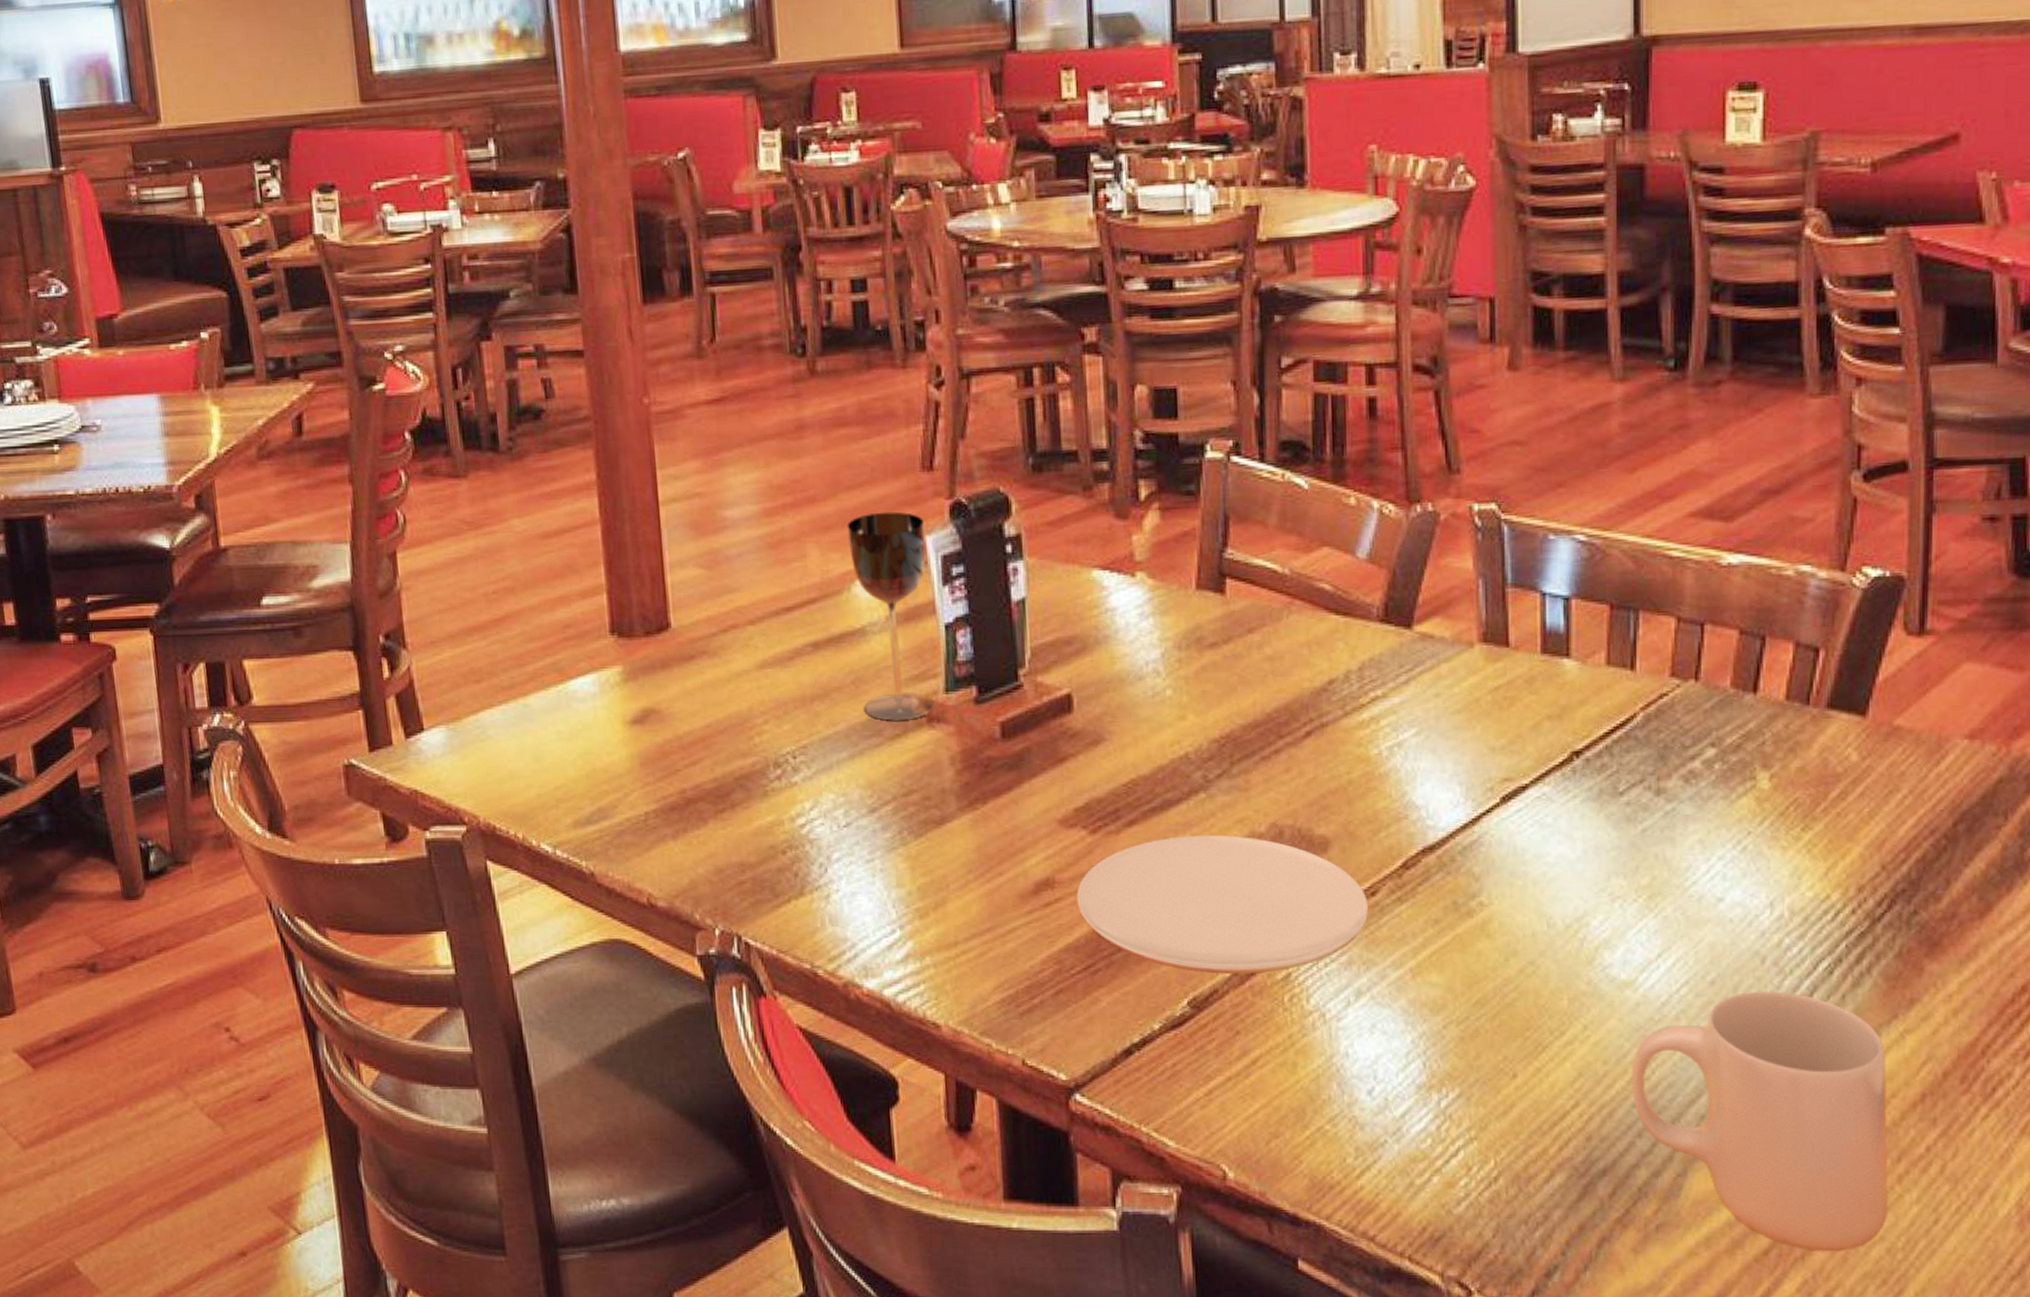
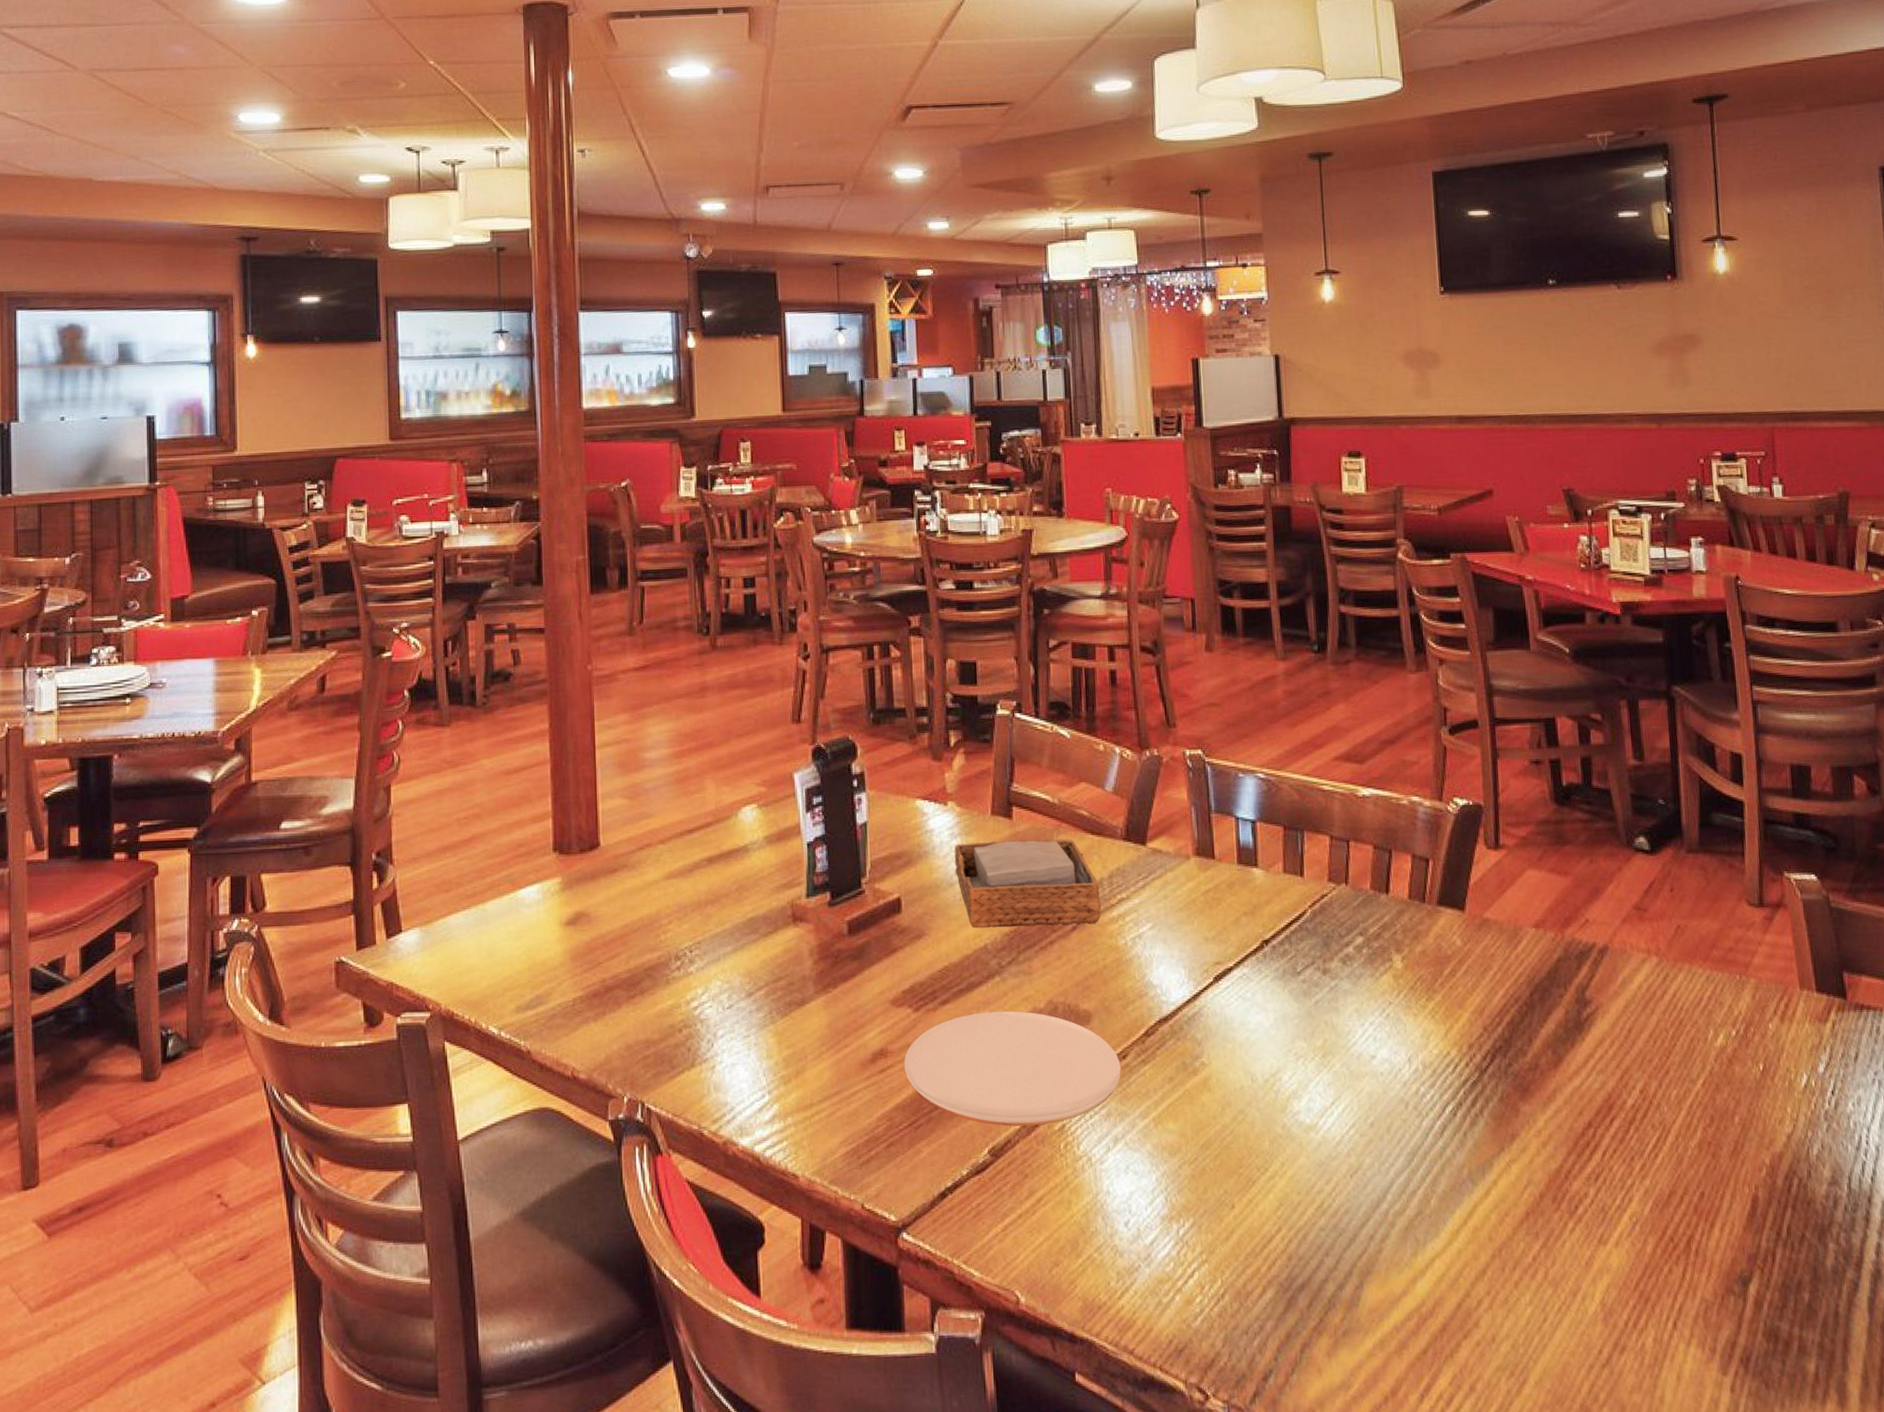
wineglass: present [846,511,936,721] -> none [736,754,799,921]
napkin holder: none [1144,620,1346,733] -> present [954,839,1101,928]
cup: present [1631,991,1888,1251] -> none [1317,1130,1510,1349]

